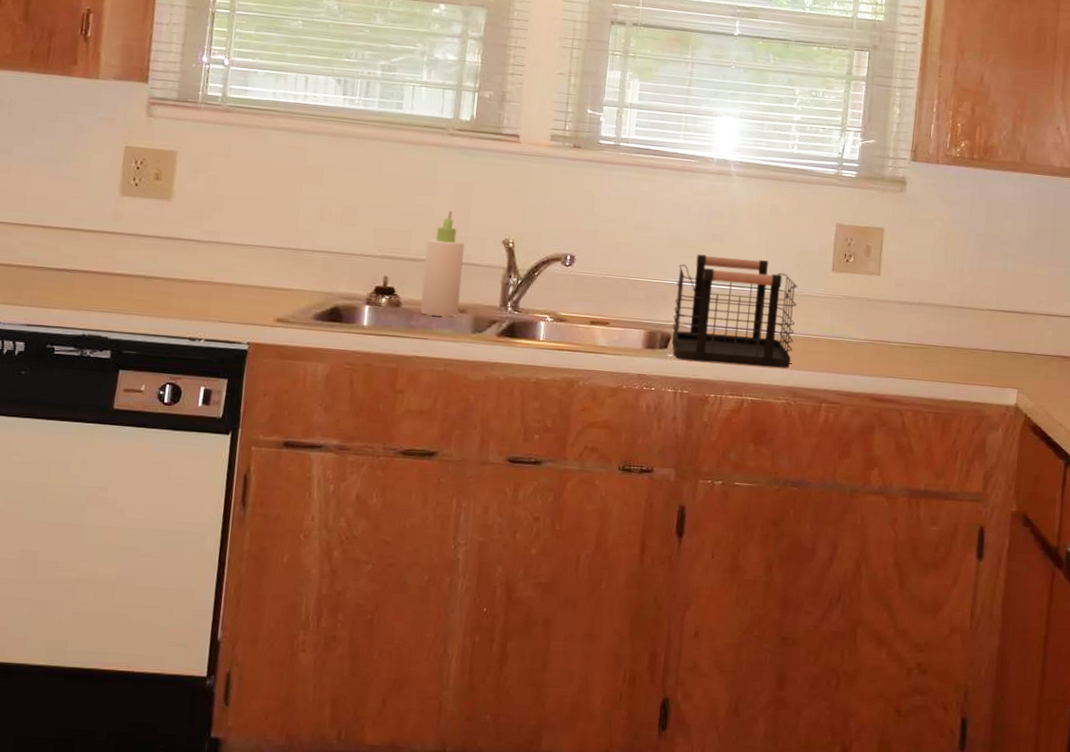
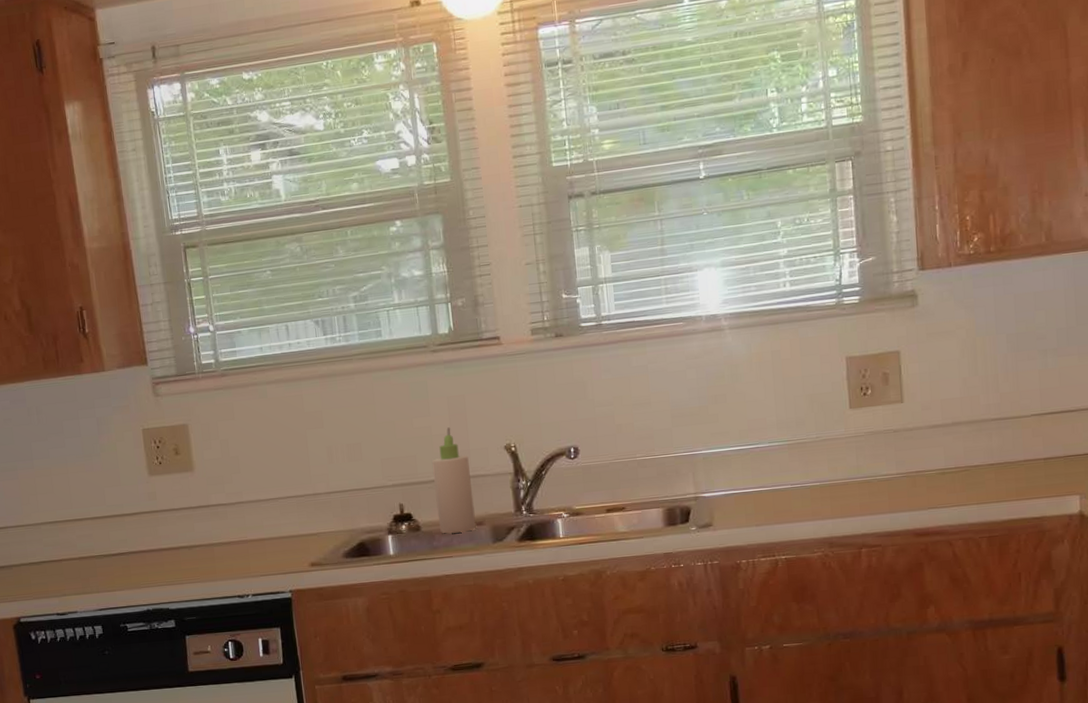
dish rack: present [671,254,798,369] -> none [685,411,821,532]

